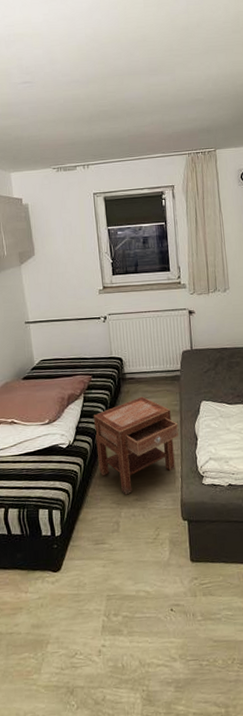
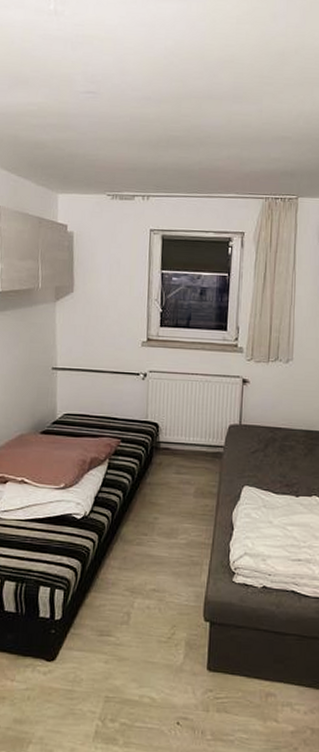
nightstand: present [93,396,179,495] -> none [115,471,213,583]

